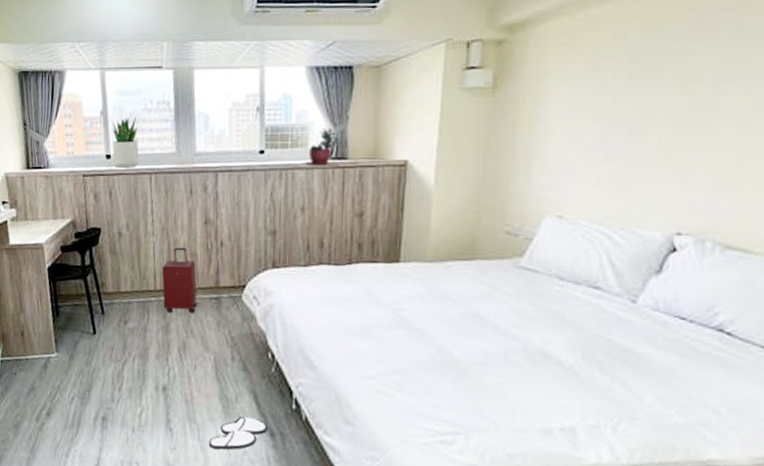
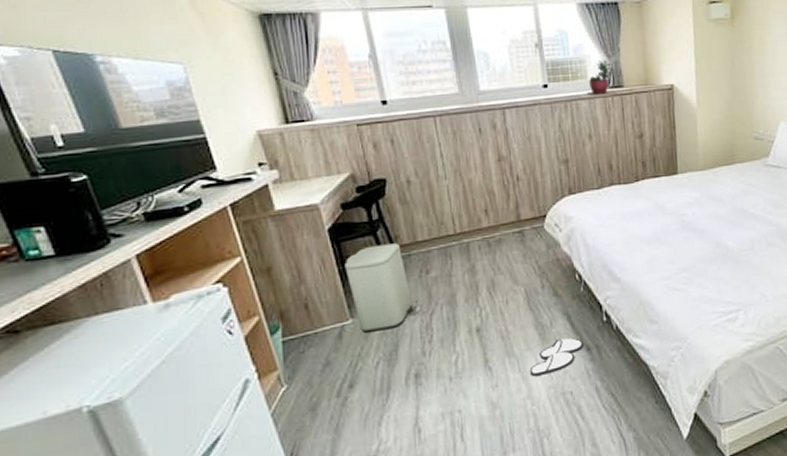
pedal bin: none [57,289,118,370] -> present [344,243,423,333]
planter: present [112,116,139,168] -> none [384,58,420,113]
suitcase: present [161,247,197,314] -> none [459,186,501,255]

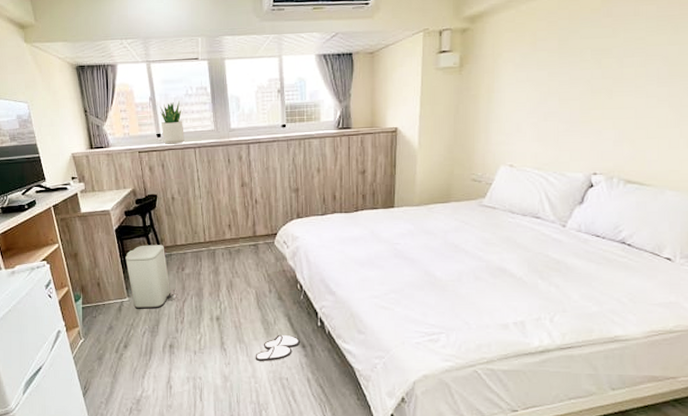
planter: none [384,58,420,113] -> present [160,101,184,144]
succulent plant: present [587,60,617,96] -> none [319,105,345,135]

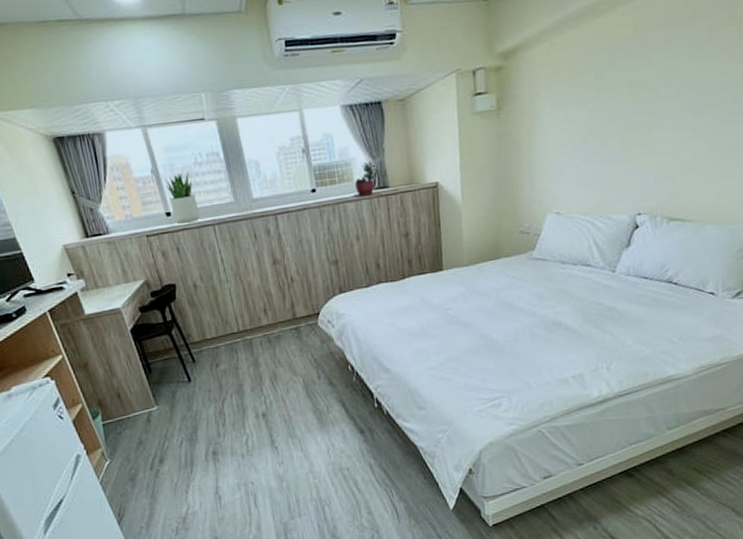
pedal bin: present [125,245,178,309] -> none [147,341,215,417]
slippers: present [255,334,300,361] -> none [310,422,357,455]
succulent plant: none [319,105,345,135] -> present [354,162,382,198]

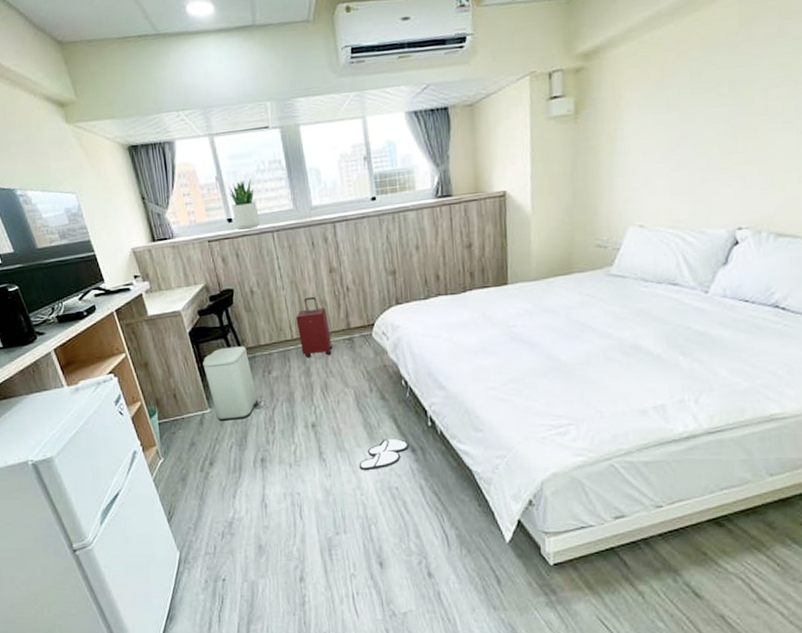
pedal bin: none [147,341,215,417] -> present [203,346,266,421]
suitcase: none [241,288,280,350] -> present [296,296,333,359]
slippers: none [310,422,357,455] -> present [359,438,409,470]
succulent plant: present [354,162,382,198] -> none [415,169,445,207]

